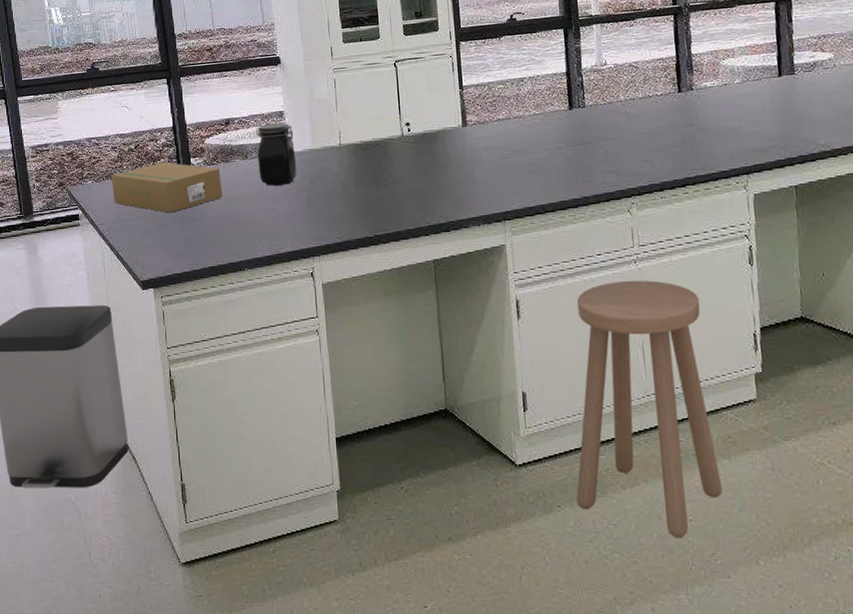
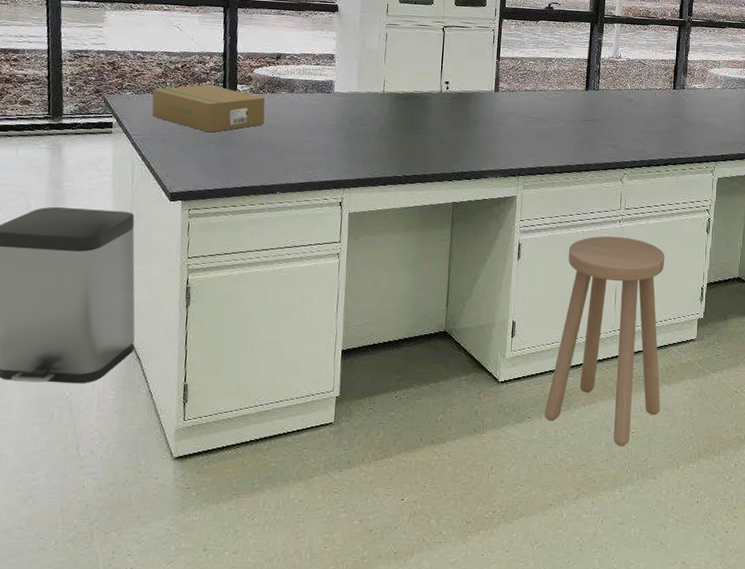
jar: present [256,122,297,186] -> none [303,63,342,121]

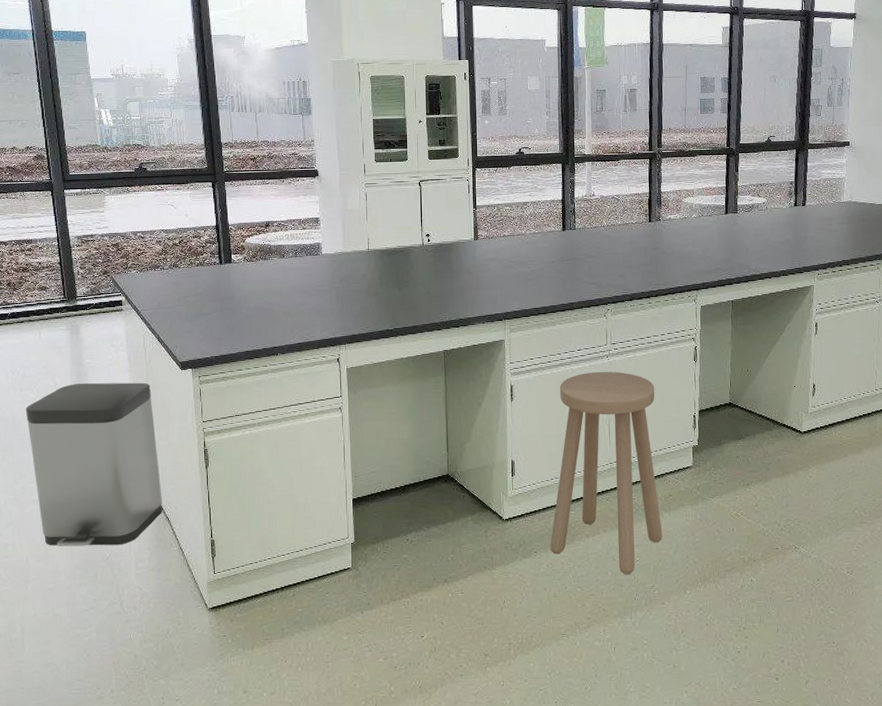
box: present [152,84,265,133] -> none [154,256,261,302]

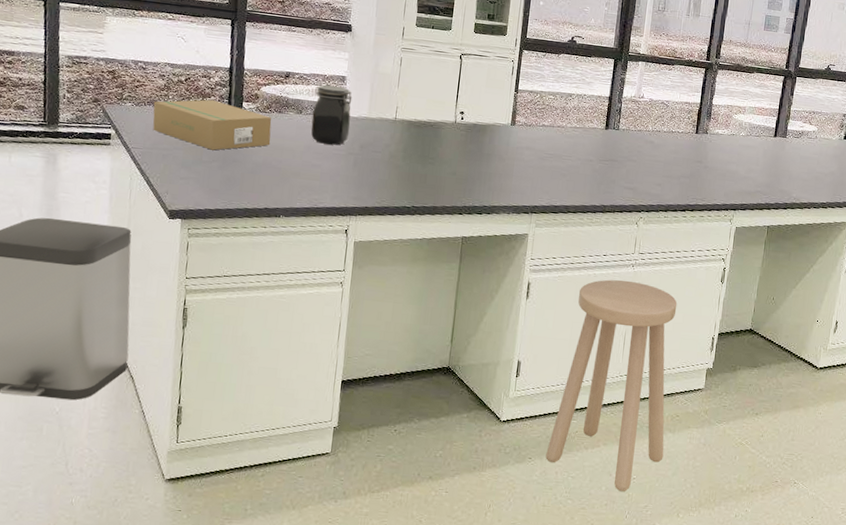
box: none [154,256,261,302] -> present [153,99,272,150]
jar: none [293,227,329,282] -> present [311,85,353,145]

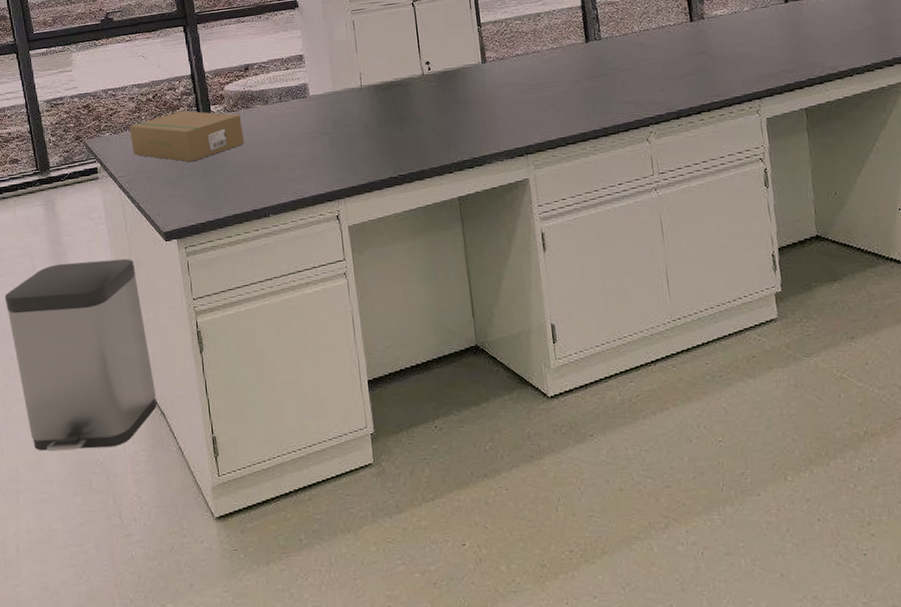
jar: present [311,85,353,145] -> none [276,66,319,130]
stool: present [545,279,678,492] -> none [601,207,749,460]

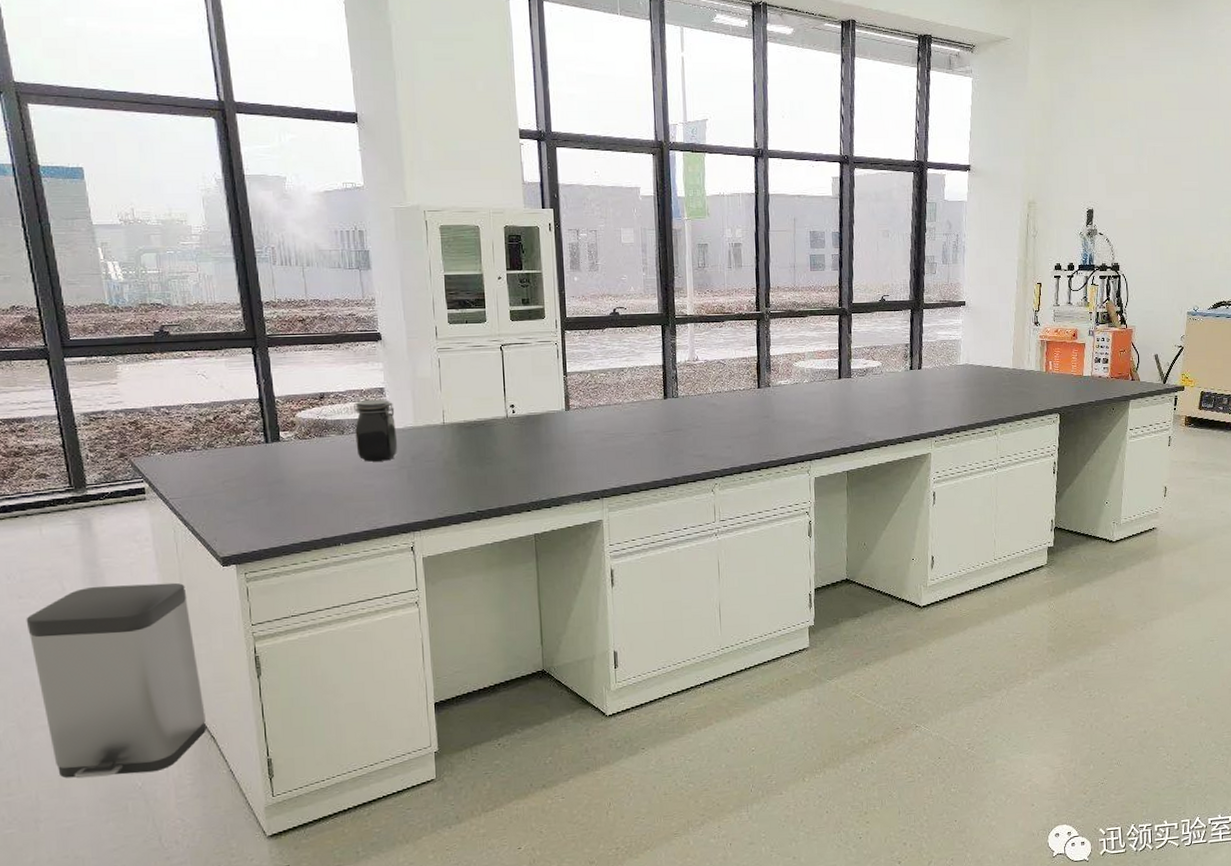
box: present [129,110,245,162] -> none [184,434,317,488]
jar: none [276,66,319,130] -> present [354,399,398,462]

